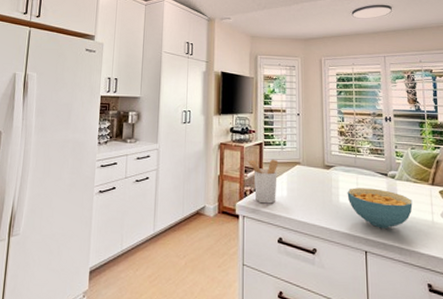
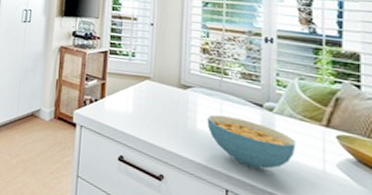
utensil holder: present [246,159,279,204] -> none [88,66,125,118]

